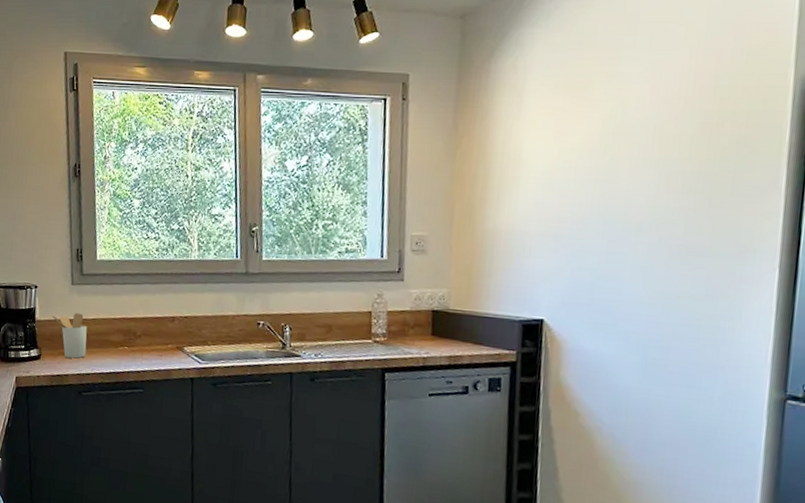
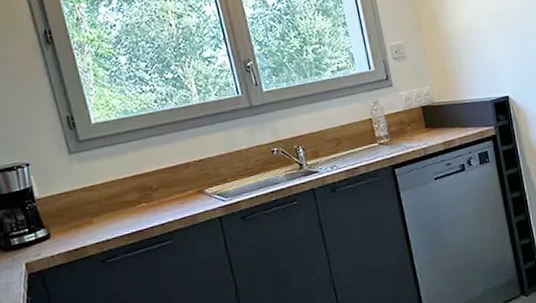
utensil holder: present [51,313,87,359] -> none [52,181,102,230]

